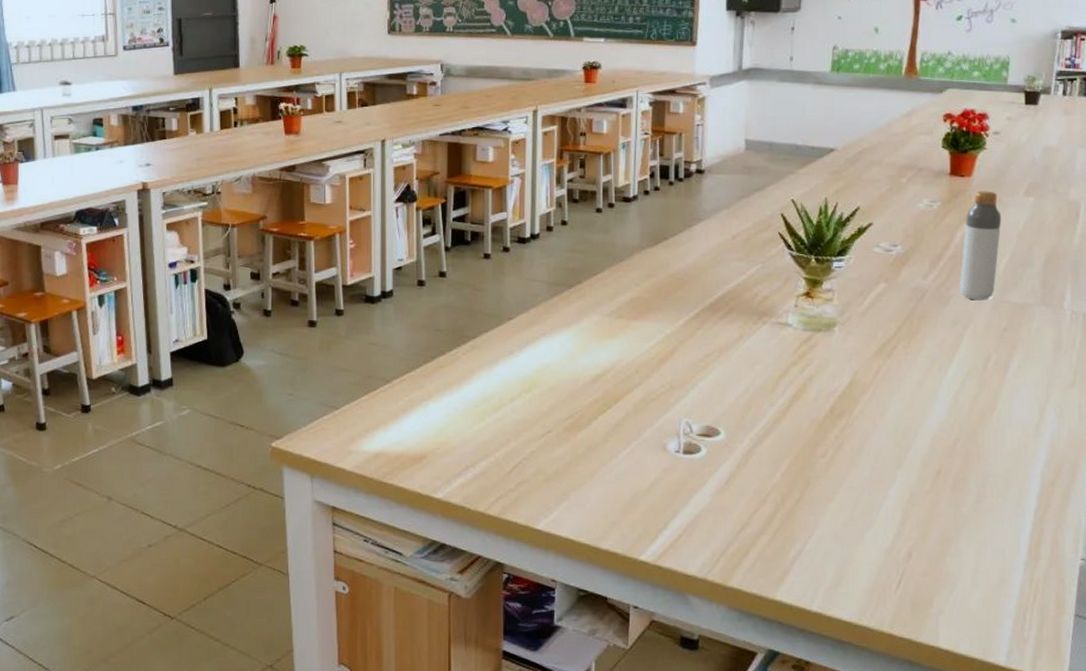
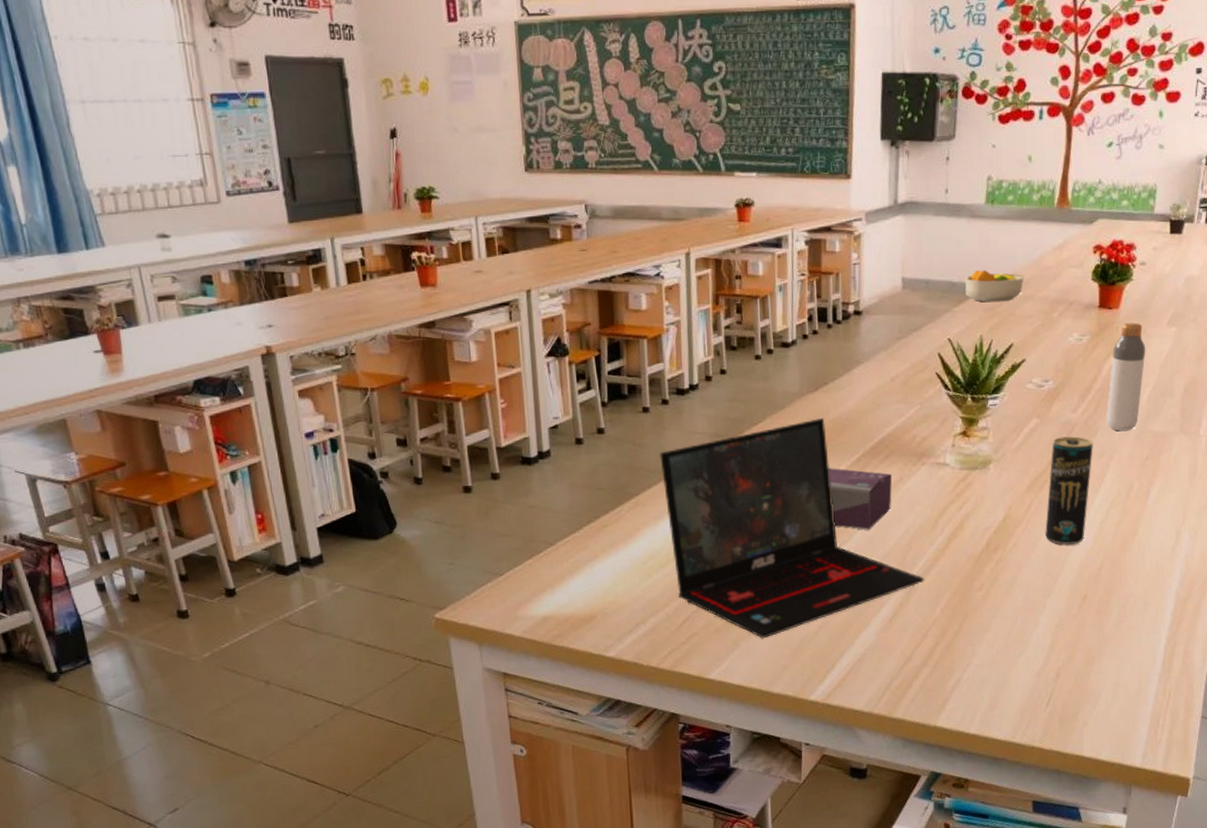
laptop: none [498,272,763,492] -> present [660,418,924,639]
tissue box: none [666,322,732,387] -> present [828,468,893,530]
fruit bowl: none [810,135,871,166] -> present [965,270,1024,303]
beverage can: none [894,303,946,415] -> present [1045,436,1093,545]

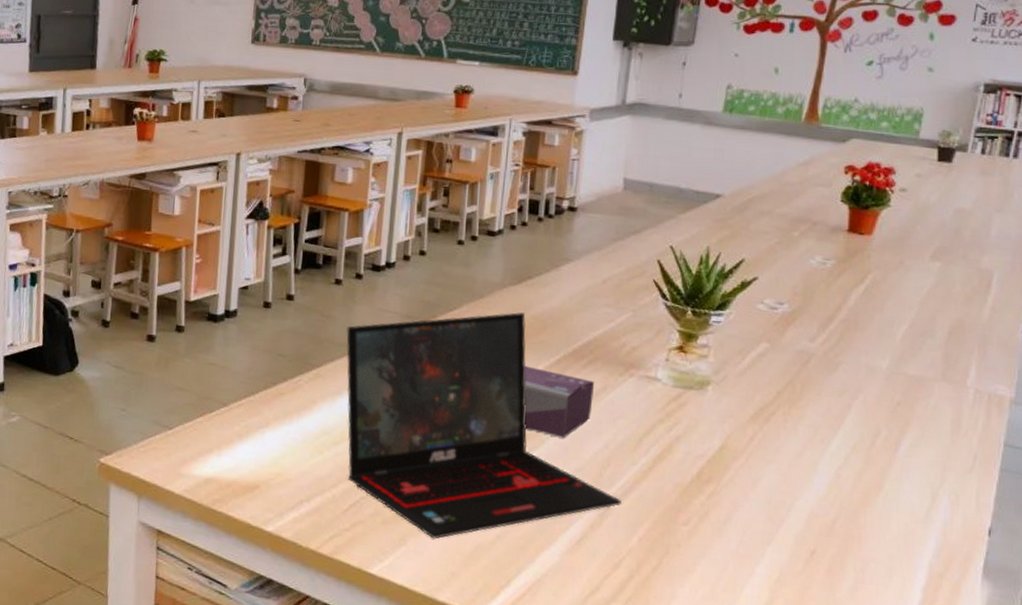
fruit bowl: present [965,270,1024,303] -> none [693,179,762,214]
beverage can: present [1045,436,1093,545] -> none [769,366,833,489]
bottle: present [1106,322,1146,432] -> none [851,251,903,370]

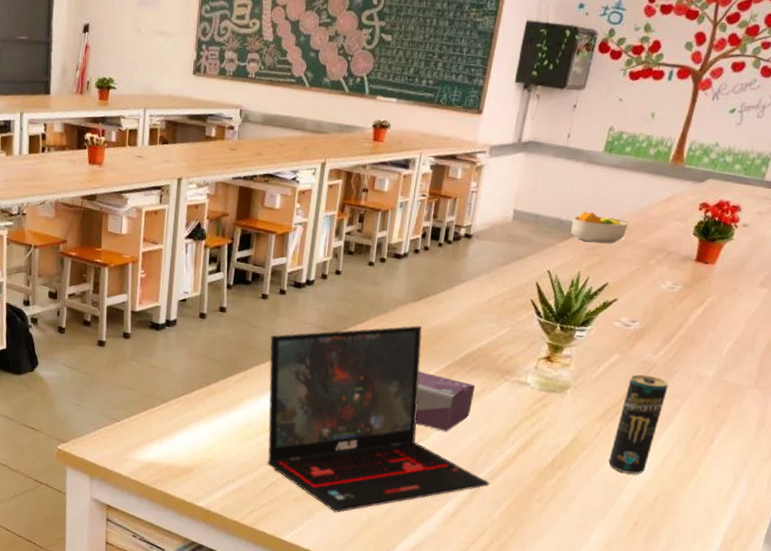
fruit bowl: none [693,179,762,214] -> present [571,212,629,244]
beverage can: none [769,366,833,489] -> present [608,374,669,474]

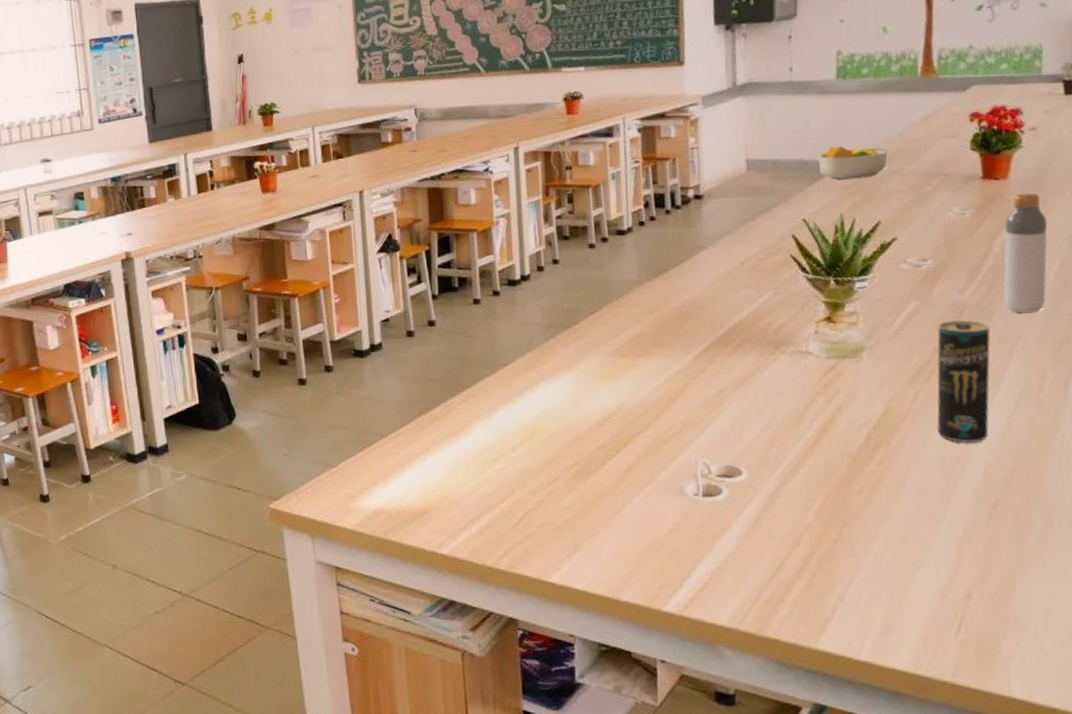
laptop: present [267,325,489,513] -> none [491,306,791,541]
tissue box: present [415,371,476,432] -> none [673,358,748,425]
bottle: none [684,278,735,379] -> present [1003,192,1048,314]

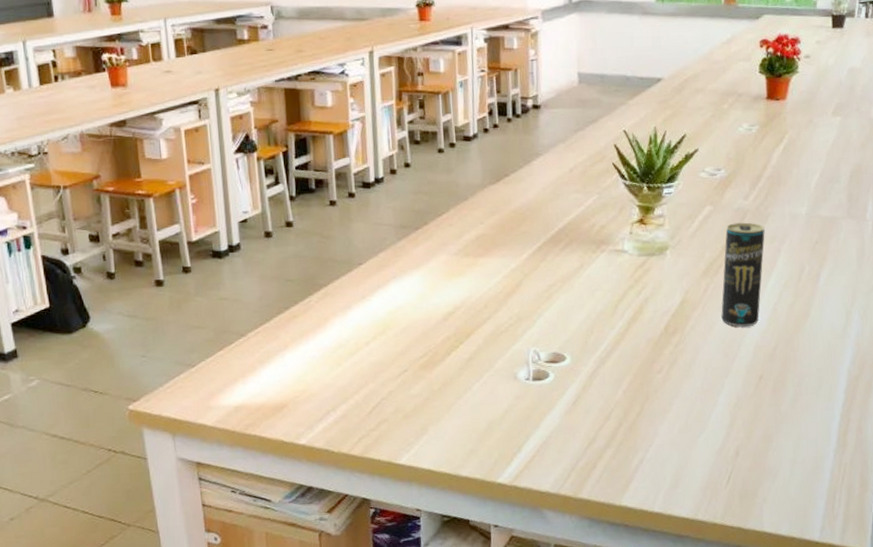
fruit bowl: present [818,146,888,180] -> none [638,65,695,96]
bottle: present [1003,192,1048,314] -> none [777,113,813,217]

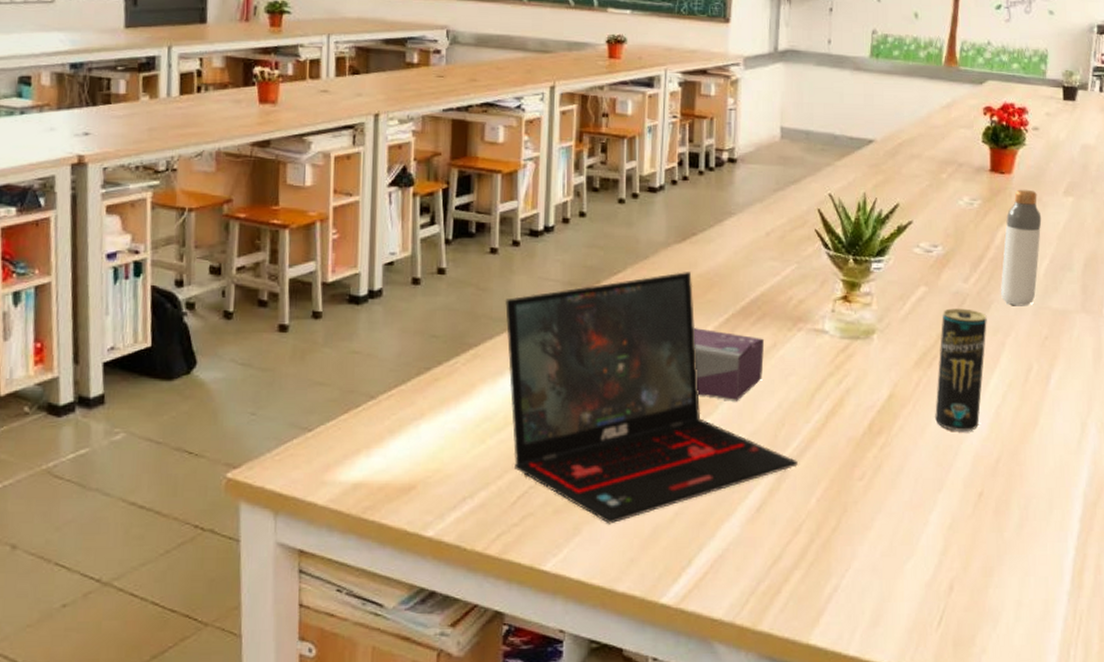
laptop: none [347,209,606,424] -> present [505,272,798,524]
tissue box: none [511,256,573,316] -> present [693,328,765,401]
bottle: none [777,113,813,217] -> present [1001,189,1042,306]

